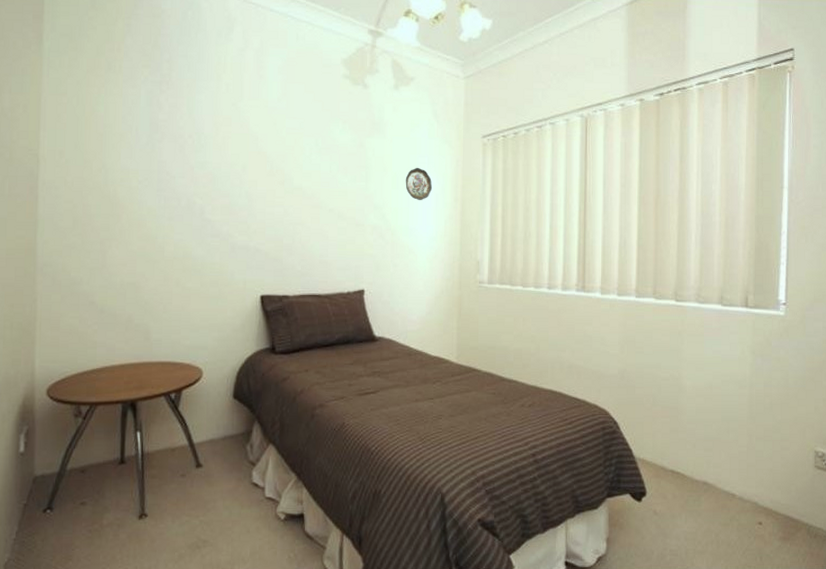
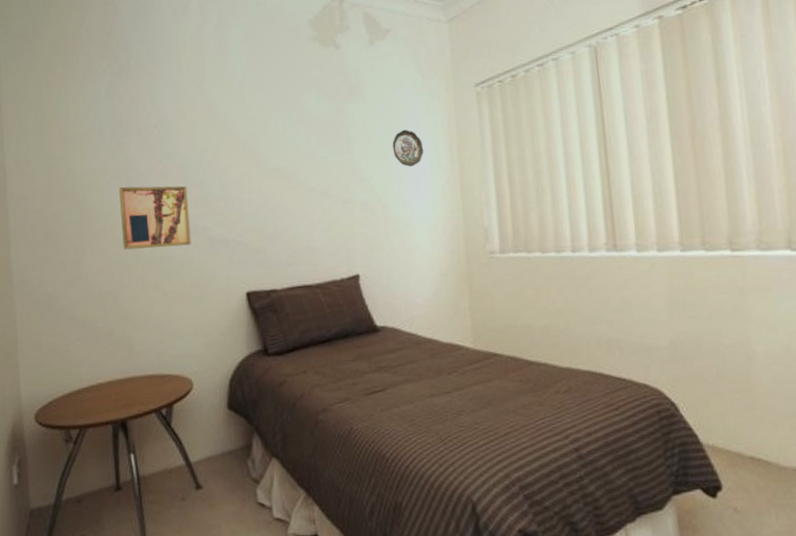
wall art: none [148,187,215,248] -> present [119,186,191,250]

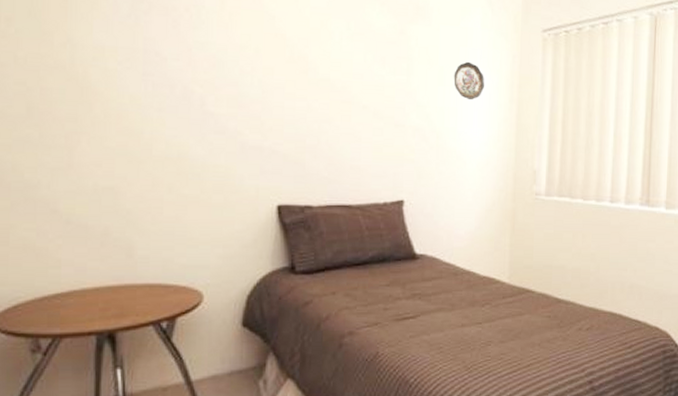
wall art: present [119,186,191,250] -> none [131,70,219,147]

